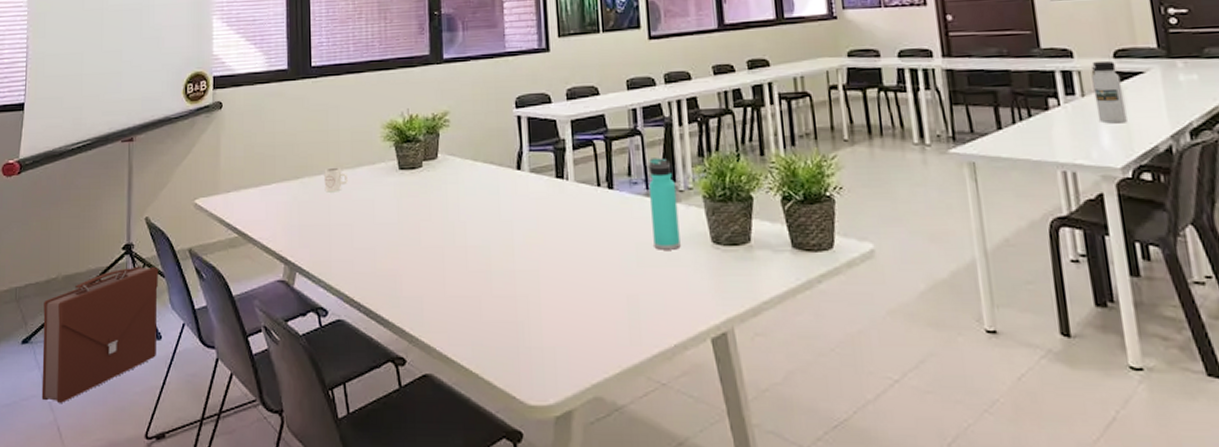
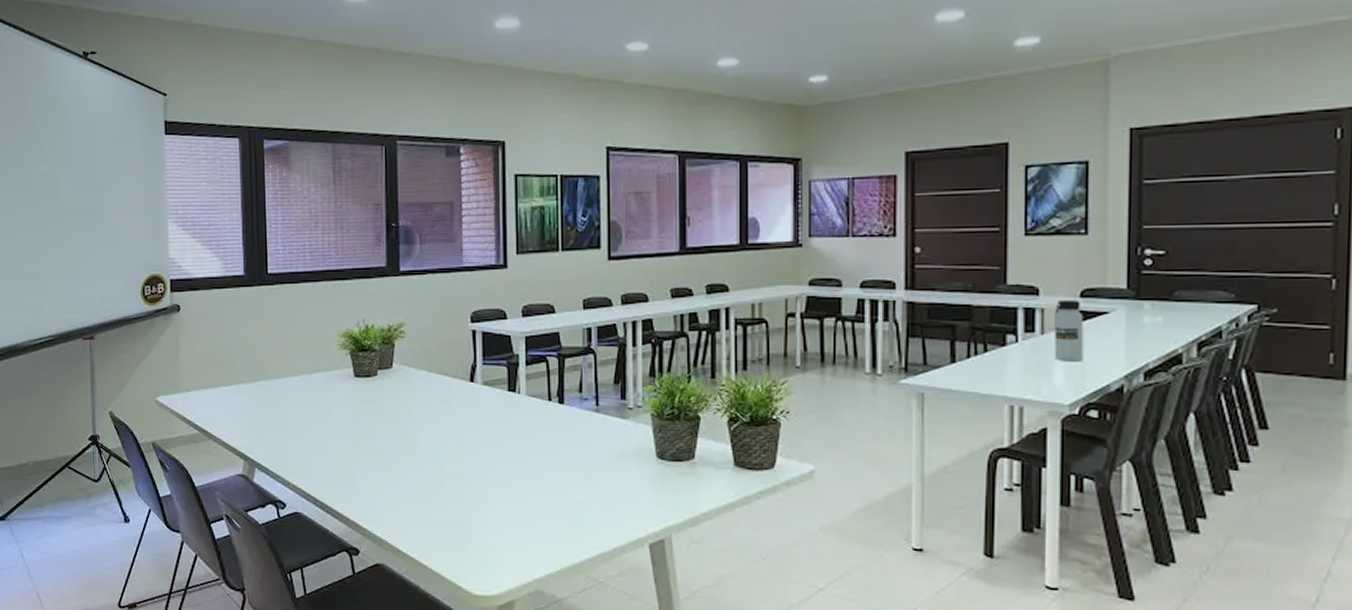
briefcase: present [41,266,158,403] -> none [17,456,125,573]
mug: present [324,167,349,193] -> none [281,372,306,396]
thermos bottle: present [648,157,681,250] -> none [599,376,626,463]

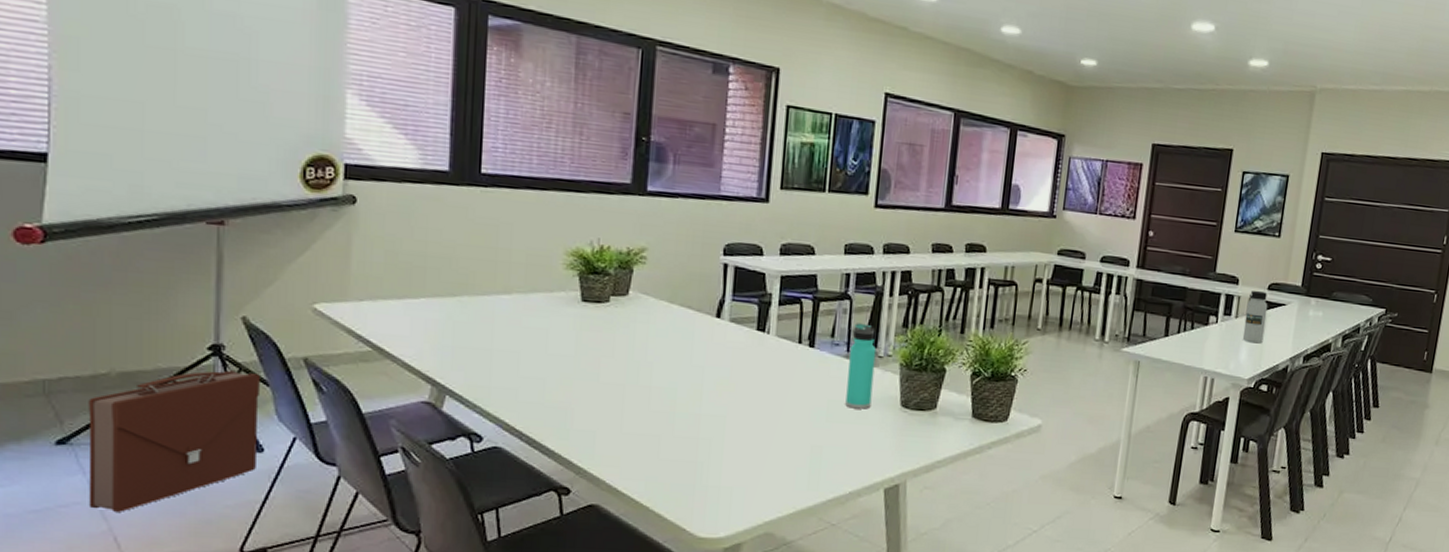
briefcase: none [17,456,125,573] -> present [88,370,260,512]
thermos bottle: none [599,376,626,463] -> present [845,323,877,409]

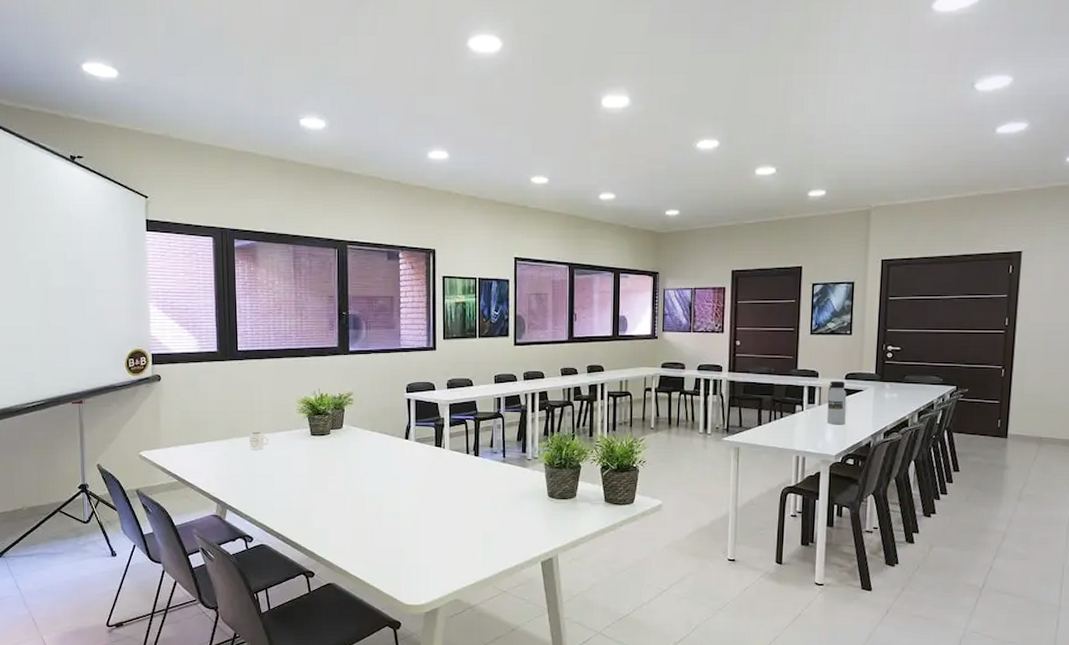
briefcase: present [88,370,260,512] -> none [12,501,112,601]
mug: none [488,289,519,317] -> present [249,431,270,451]
thermos bottle: present [845,323,877,409] -> none [506,435,526,501]

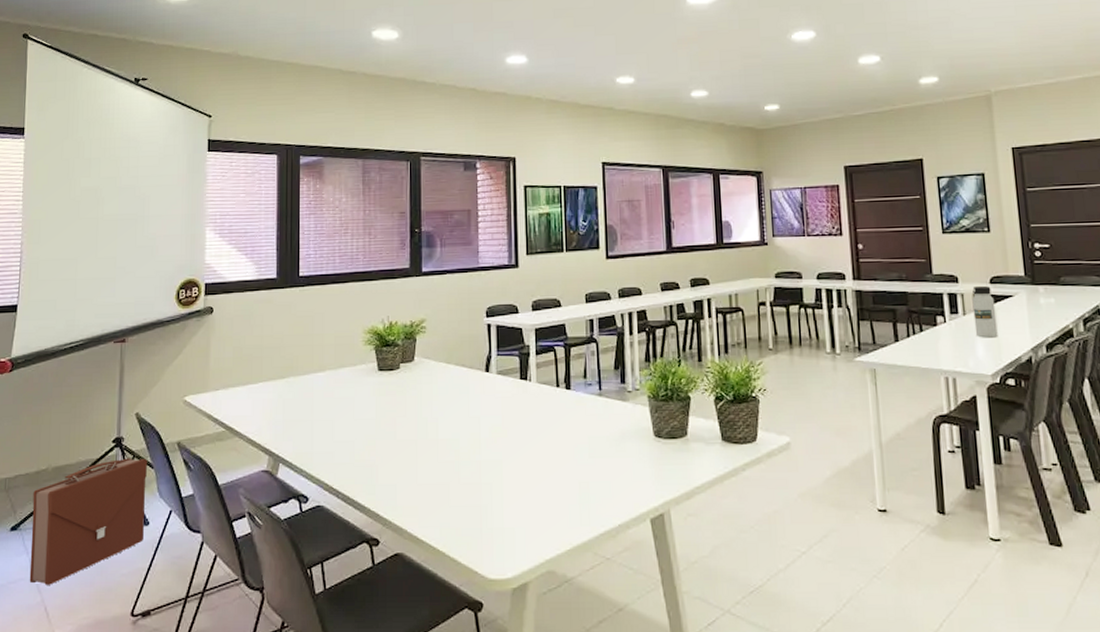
briefcase: none [12,501,112,601] -> present [29,458,147,585]
mug: present [249,431,270,451] -> none [308,368,332,391]

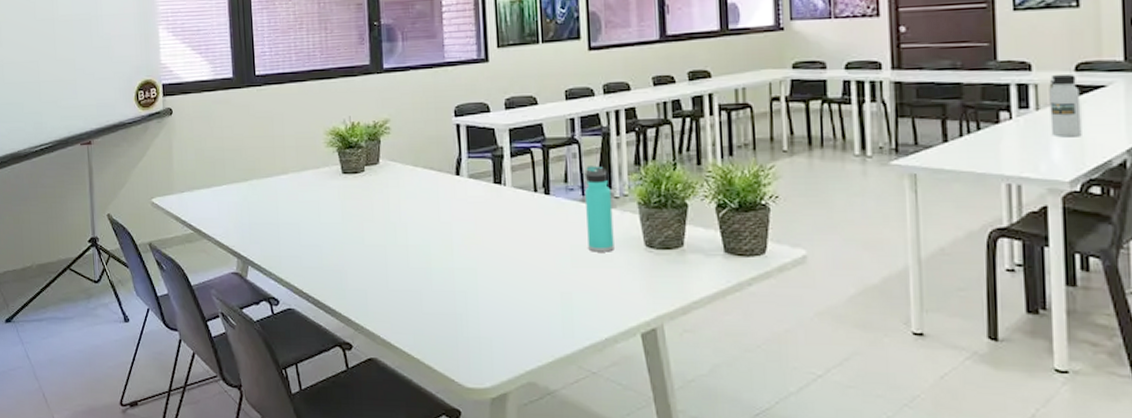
briefcase: present [29,458,147,585] -> none [21,257,125,373]
thermos bottle: none [602,362,627,443] -> present [585,165,614,252]

